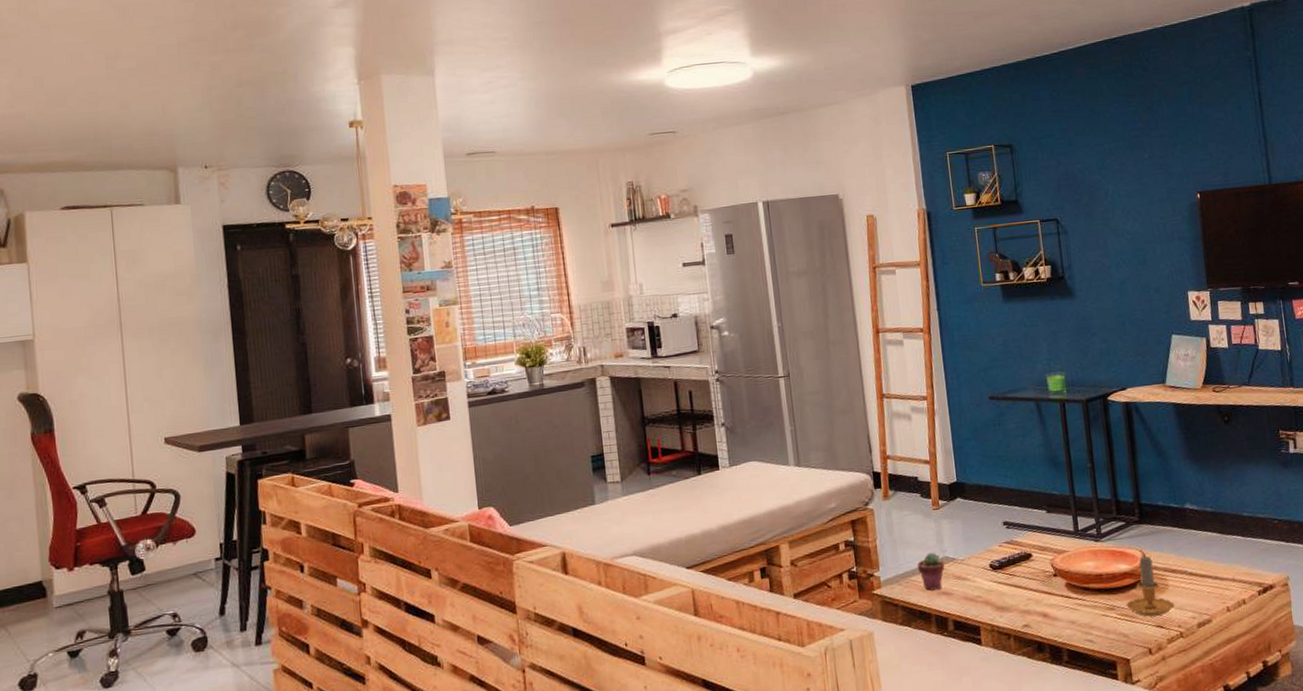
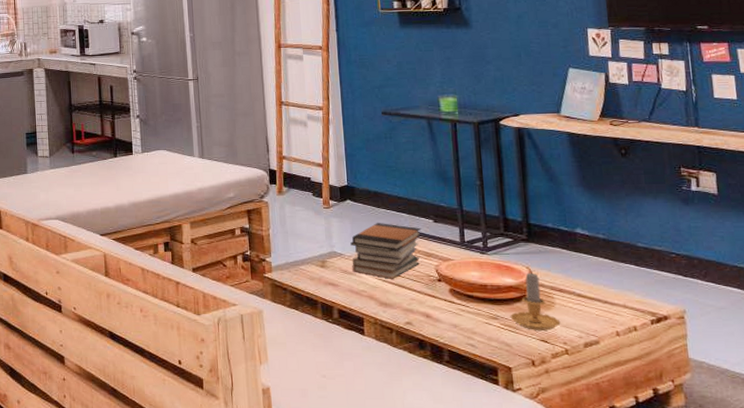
potted succulent: present [917,552,945,591] -> none [307,246,333,280]
book stack: none [963,519,1036,580] -> present [350,223,422,279]

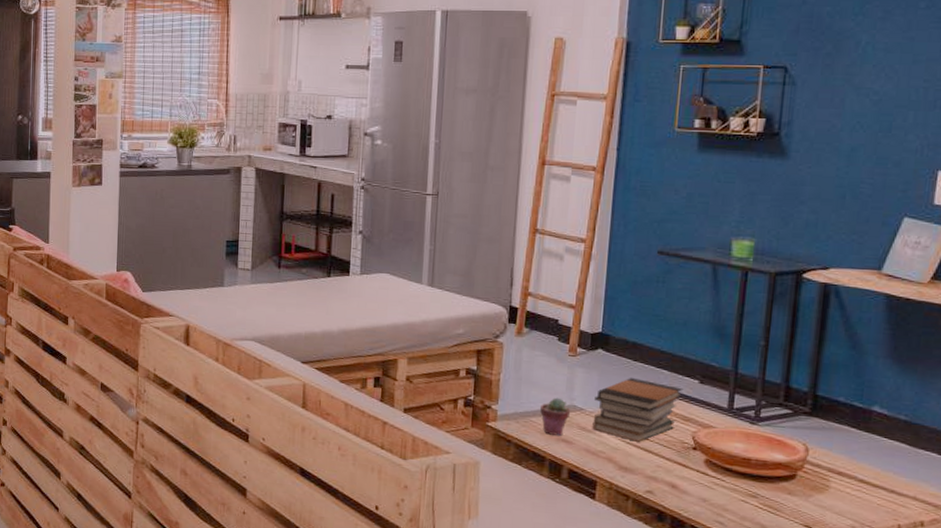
potted succulent: none [307,246,333,280] -> present [540,397,571,436]
candle: present [510,271,561,331] -> none [772,449,833,516]

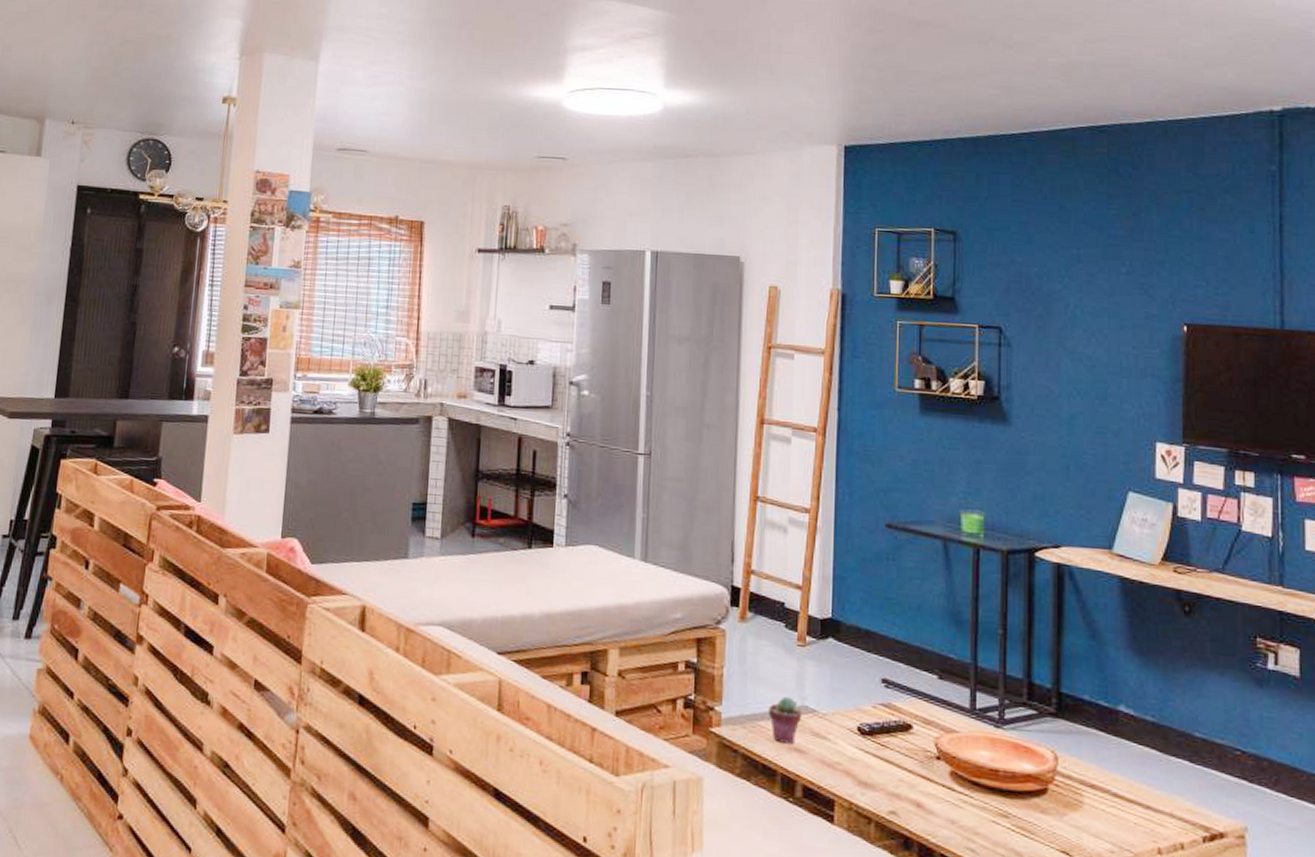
book stack: present [592,378,684,442] -> none [827,672,922,751]

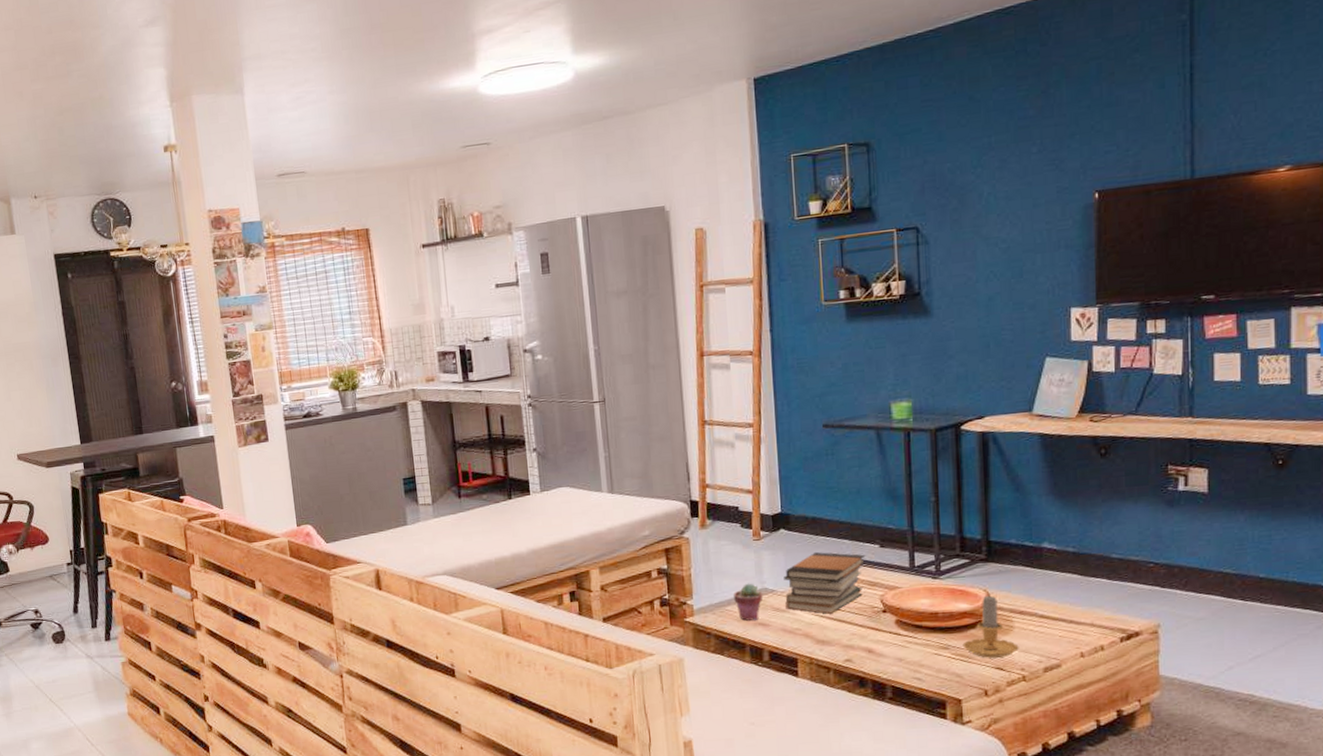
book stack: none [827,672,922,751] -> present [784,552,866,614]
candle: none [1024,757,1089,839] -> present [962,594,1019,658]

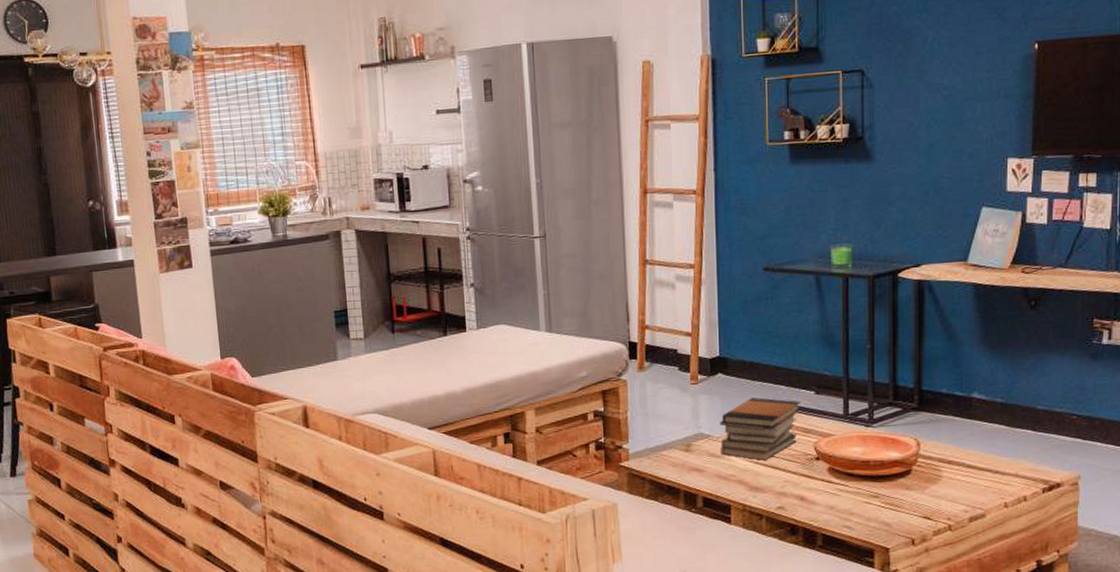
potted succulent: present [734,583,763,621] -> none [670,427,699,466]
candle: present [962,594,1019,658] -> none [892,443,946,507]

